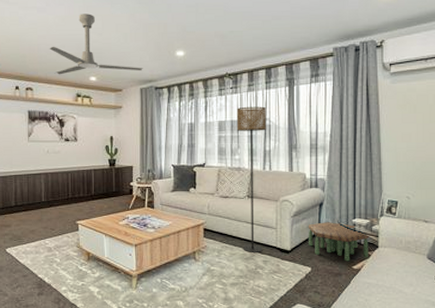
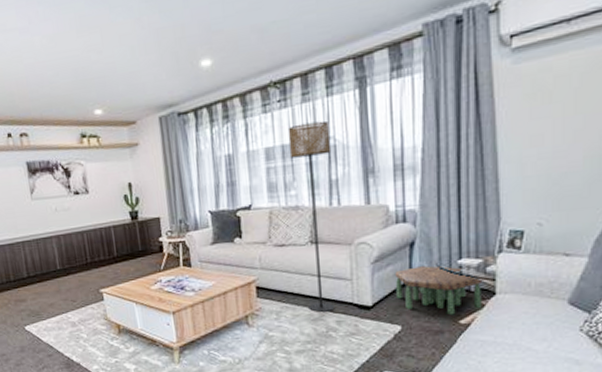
ceiling fan: present [49,13,143,75] -> none [40,26,160,113]

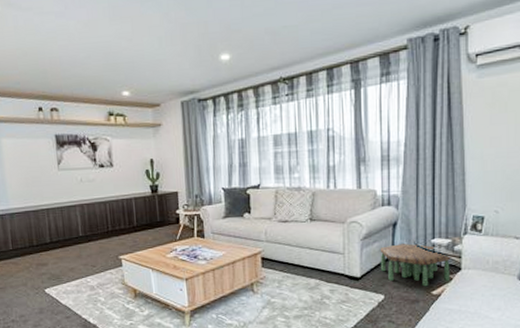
floor lamp: present [287,120,335,313] -> none [293,114,329,283]

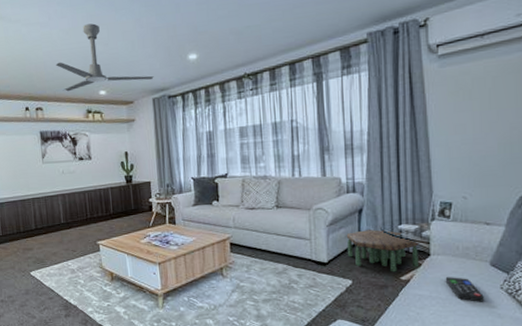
ceiling fan: none [73,15,183,91] -> present [55,23,154,92]
remote control: none [475,291,510,316] -> present [445,277,484,302]

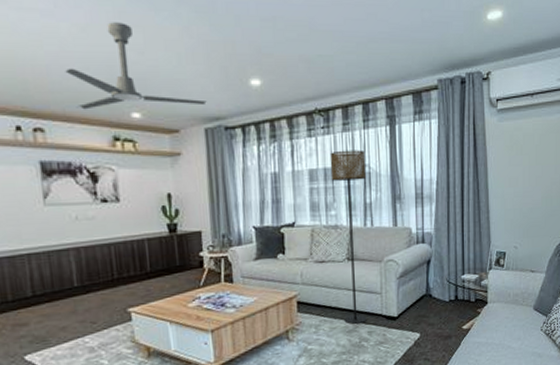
floor lamp: none [258,106,296,267] -> present [329,150,367,325]
side table: present [346,229,419,272] -> none [415,280,478,322]
remote control: present [445,277,484,302] -> none [499,322,528,345]

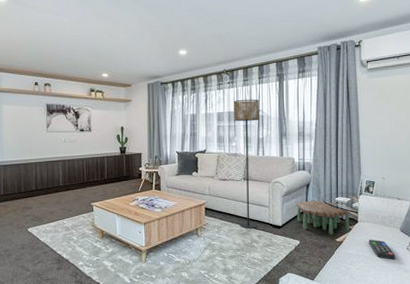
ceiling fan: present [65,22,207,110] -> none [65,17,150,72]
side table: none [415,280,478,322] -> present [296,200,350,235]
remote control: none [499,322,528,345] -> present [368,240,395,260]

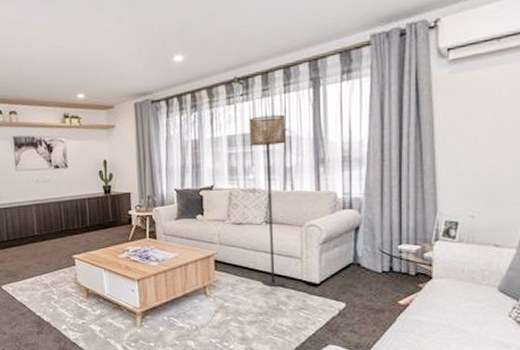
side table: present [296,200,350,235] -> none [340,249,419,296]
remote control: present [368,240,395,260] -> none [448,302,490,330]

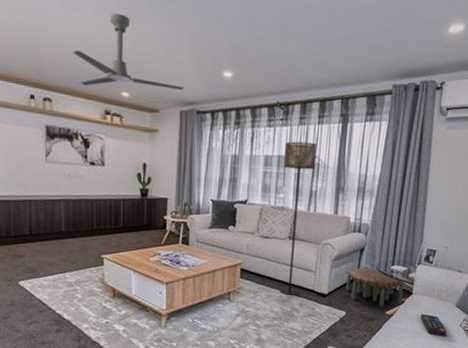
ceiling fan: none [31,21,136,95] -> present [73,13,184,91]
side table: none [340,249,419,296] -> present [345,267,405,307]
remote control: none [448,302,490,330] -> present [420,314,447,337]

